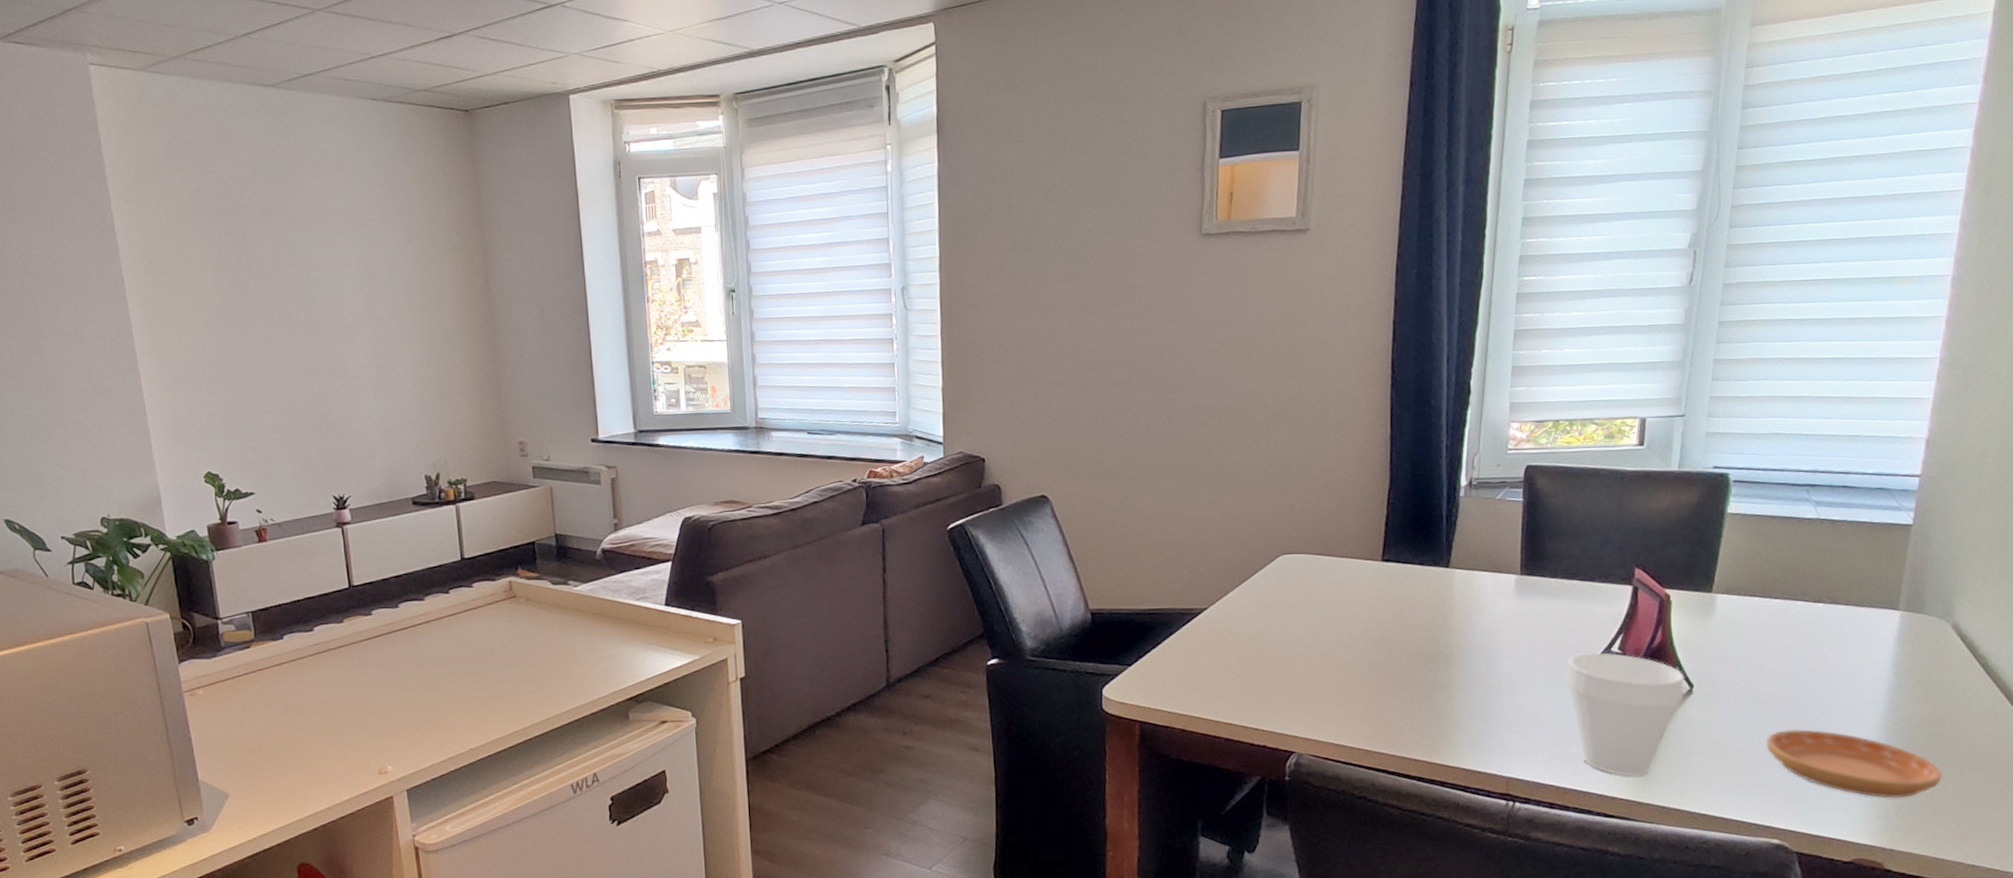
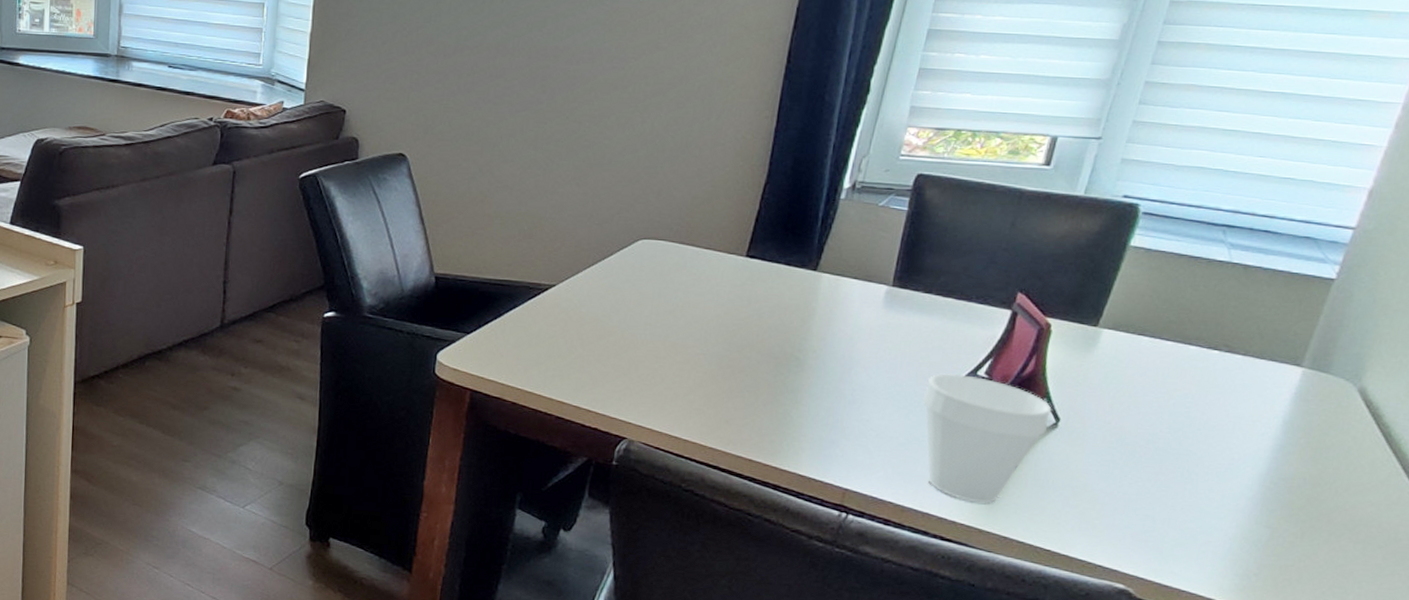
saucer: present [1767,728,1942,799] -> none [1128,475,1316,559]

